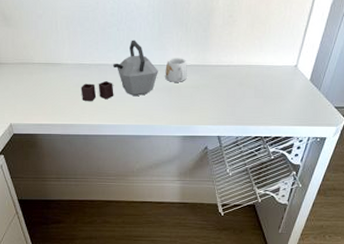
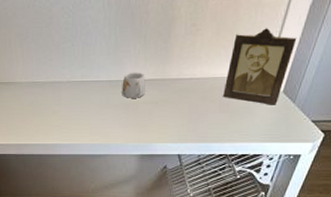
kettle: present [81,40,158,101] -> none [35,55,115,120]
photo frame: none [258,22,321,92] -> present [223,28,297,105]

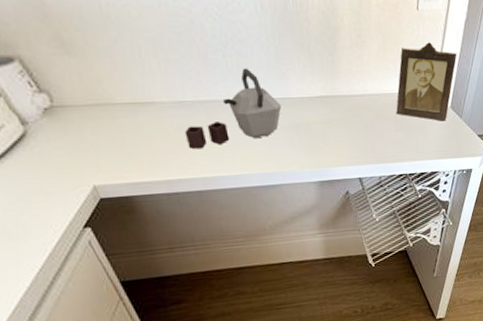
kettle: none [35,55,115,120] -> present [184,68,282,148]
mug: present [122,72,146,98] -> none [289,88,316,118]

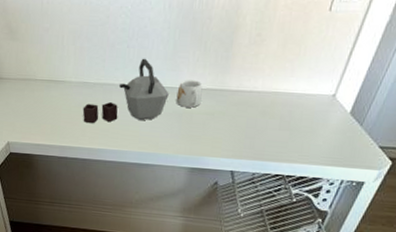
mug: none [289,88,316,118] -> present [176,80,203,108]
photo frame: present [396,42,457,121] -> none [285,44,370,127]

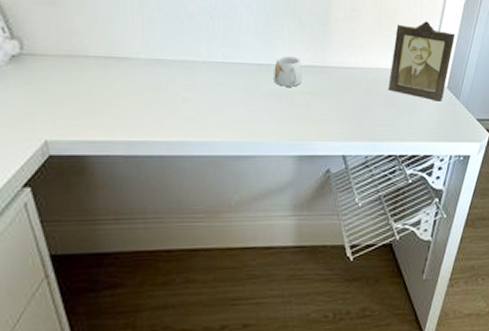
kettle: present [82,58,169,123] -> none [157,31,265,109]
photo frame: none [285,44,370,127] -> present [388,21,456,101]

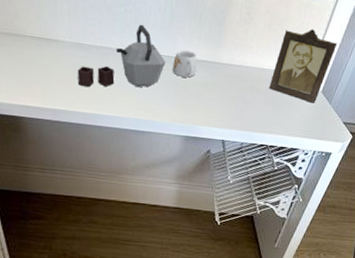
kettle: none [157,31,265,109] -> present [77,24,166,88]

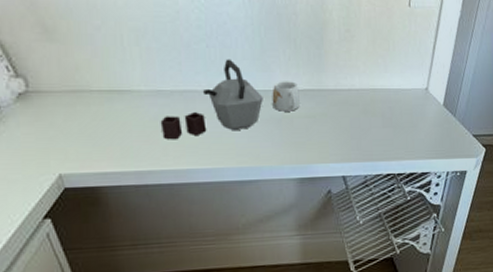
photo frame: present [269,29,338,103] -> none [385,38,451,119]

